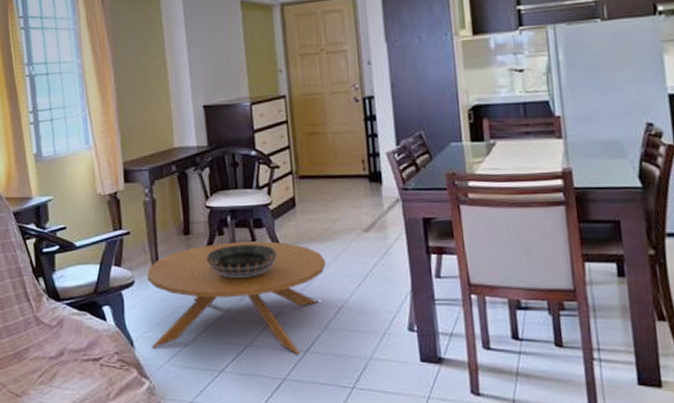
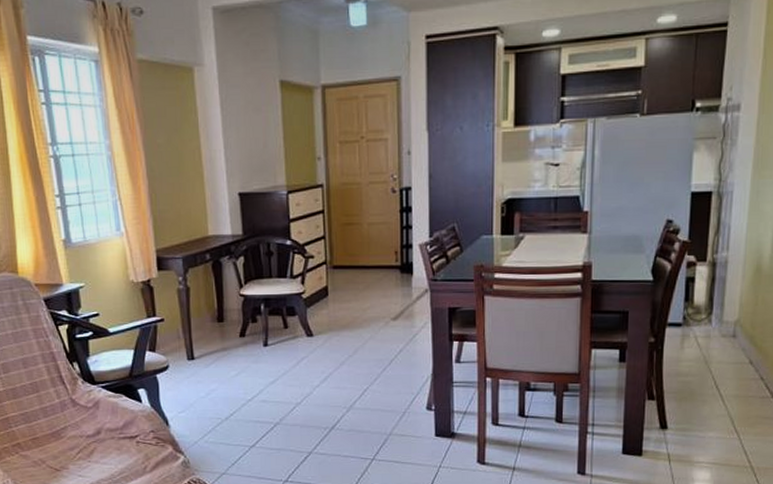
coffee table: present [147,241,327,354] -> none [181,328,355,431]
decorative bowl: present [206,244,278,278] -> none [239,331,309,363]

